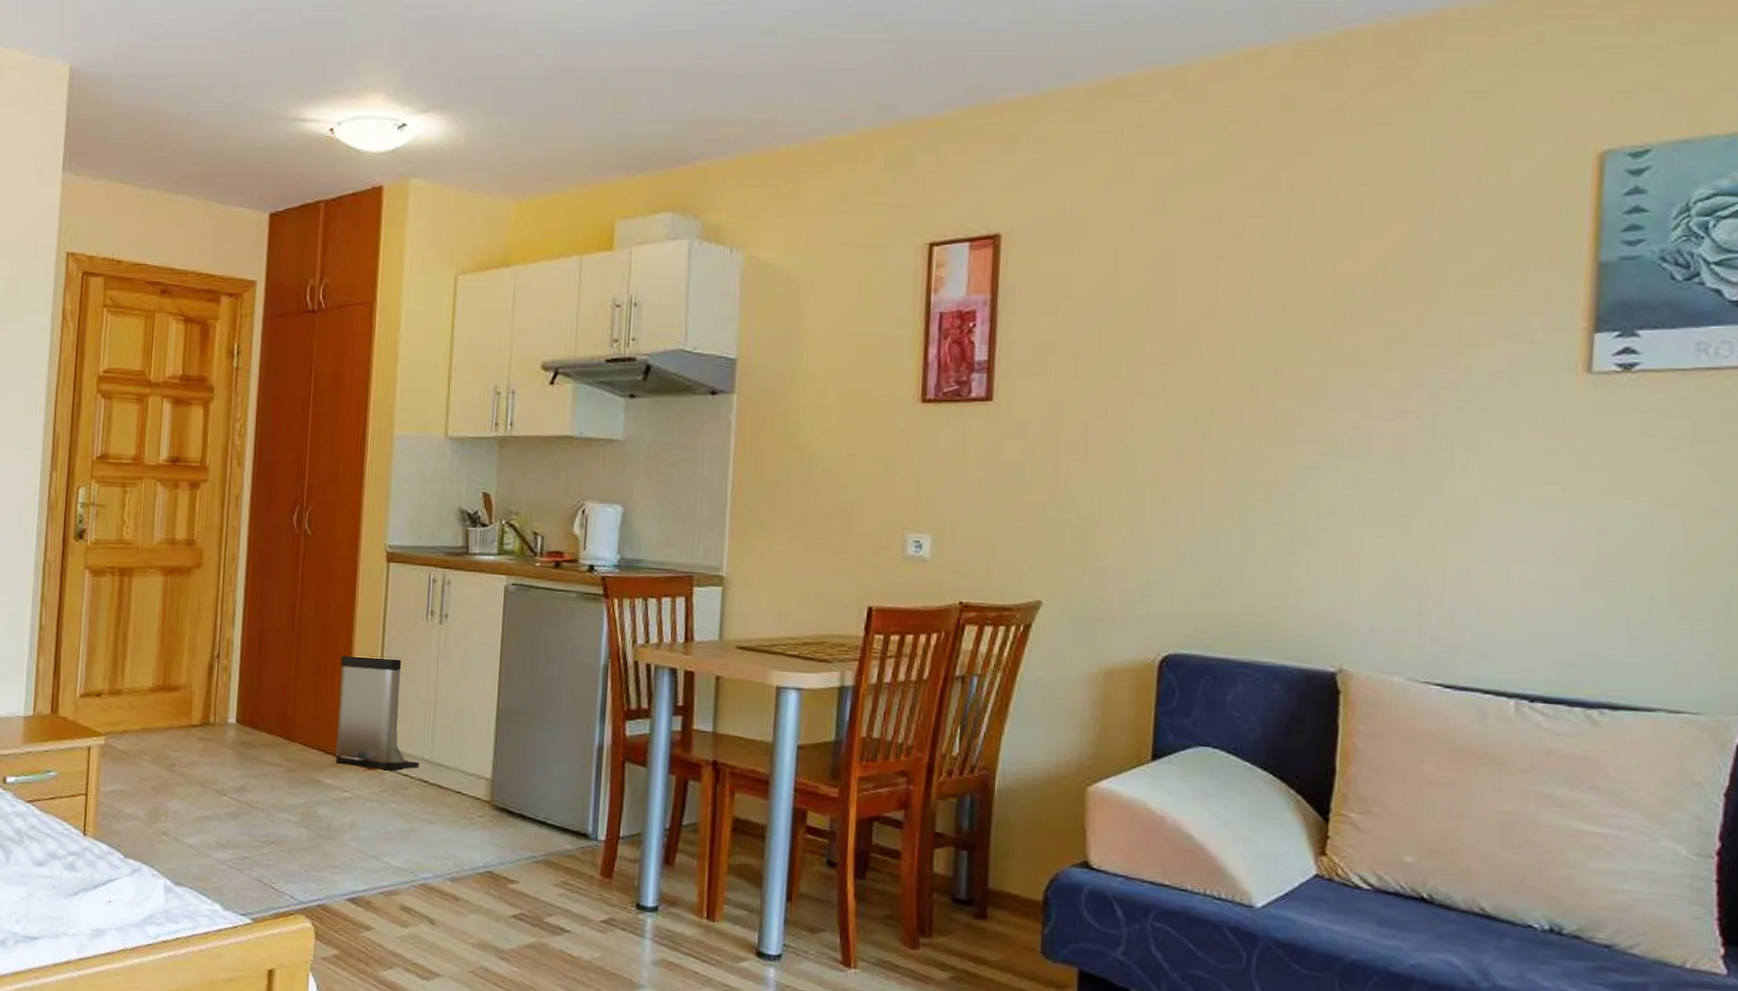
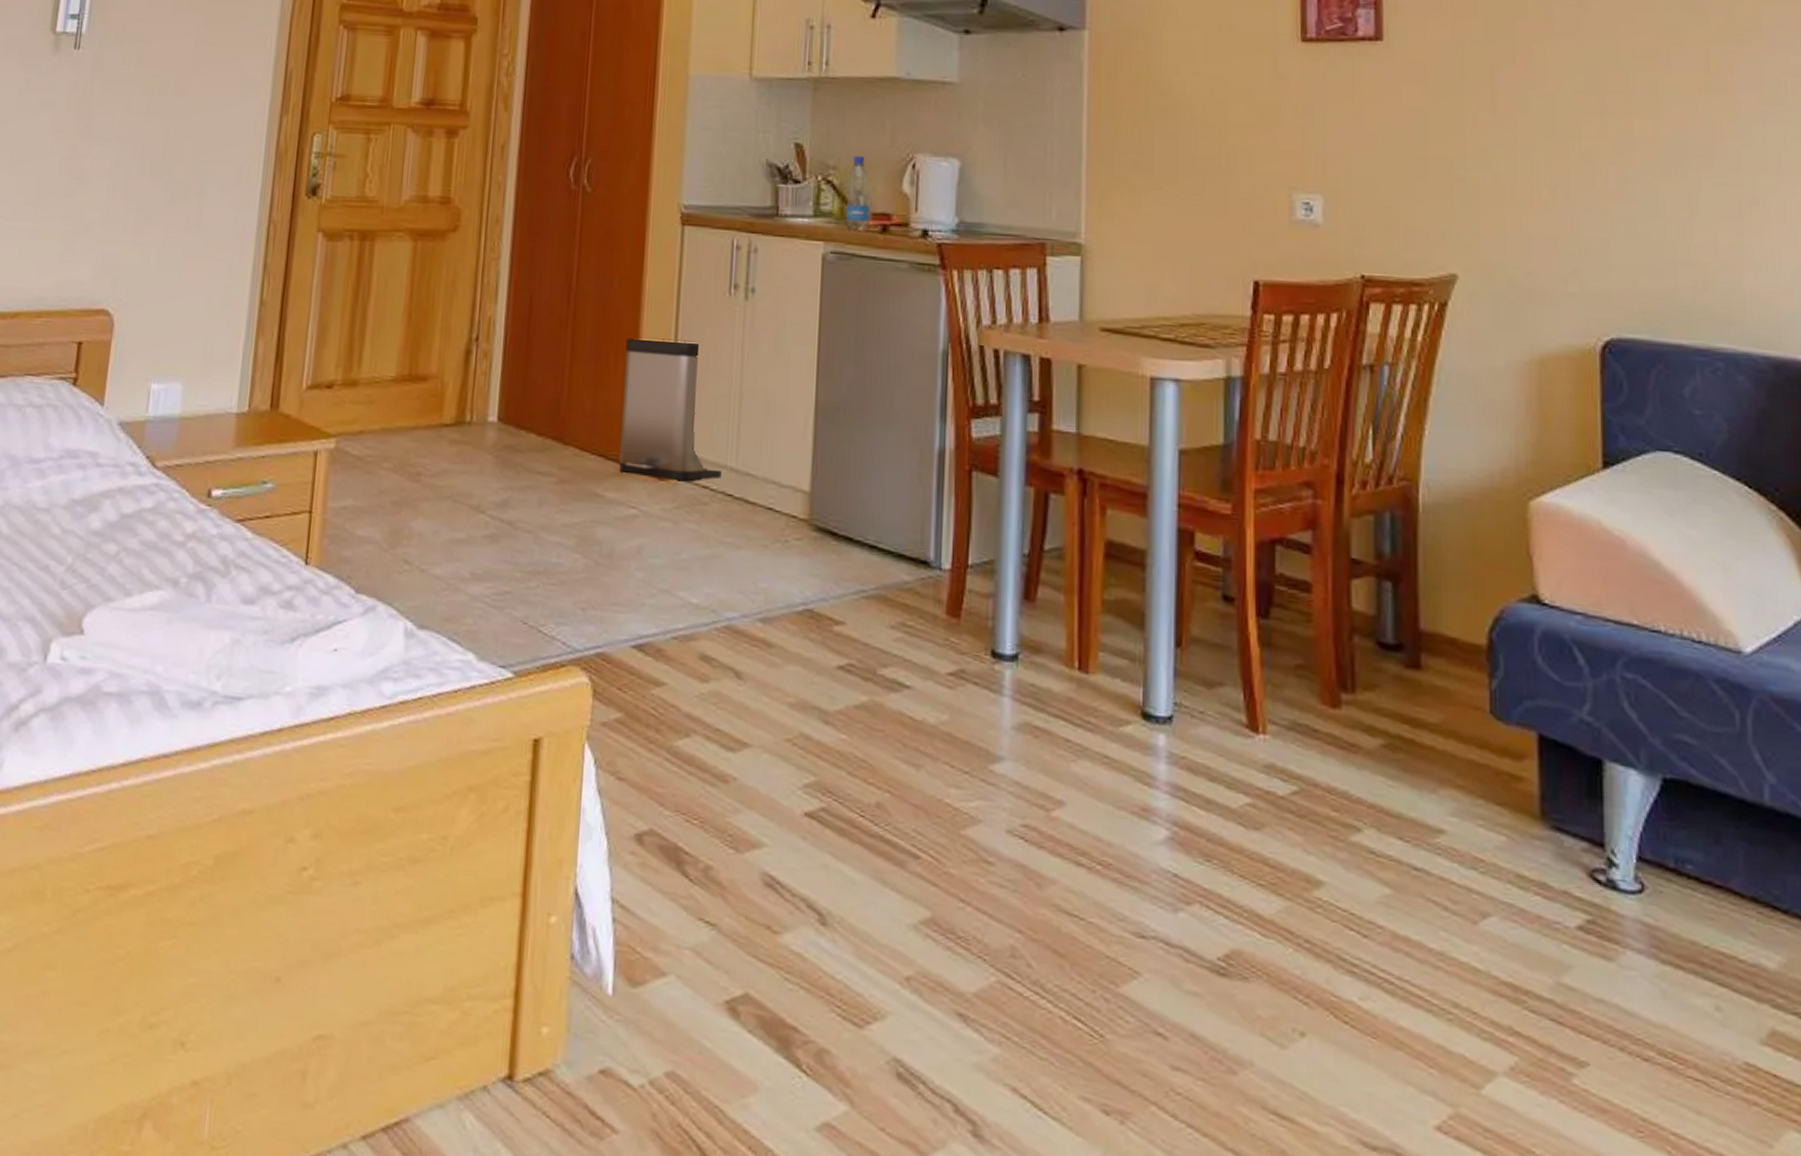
bottle: none [525,503,547,568] -> present [846,156,871,233]

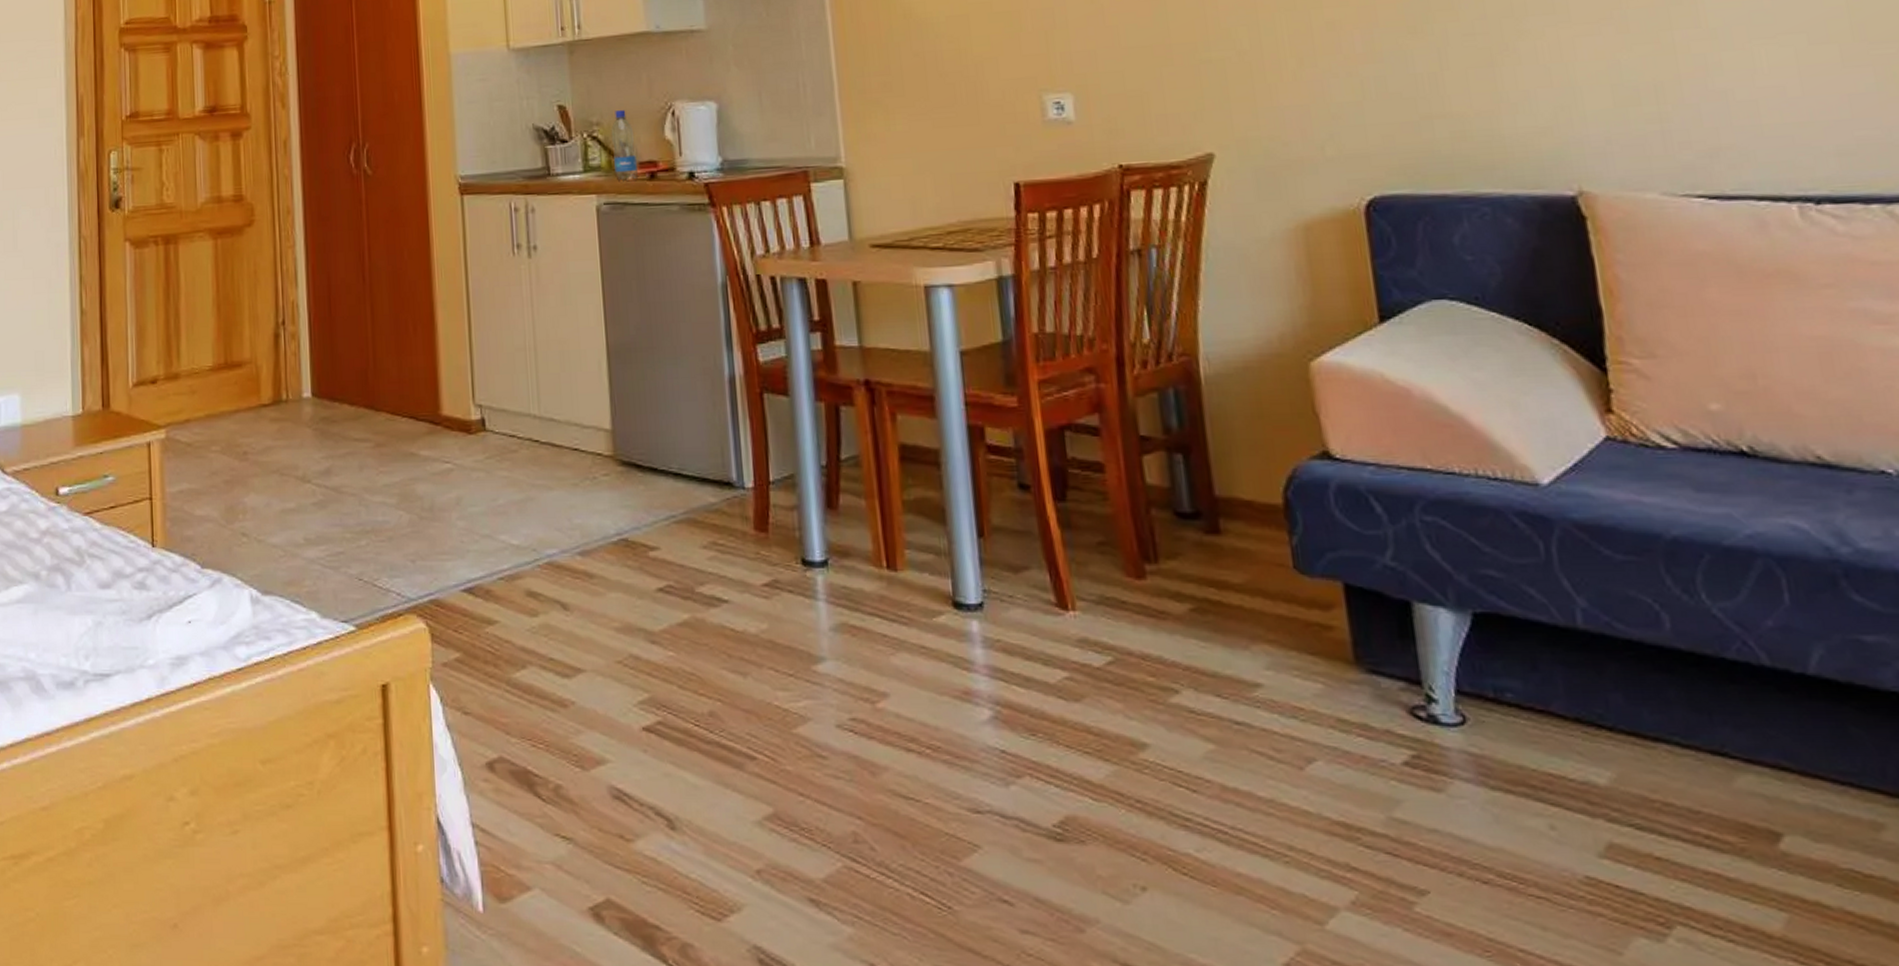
pedal bin: present [618,338,723,482] -> none [422,301,527,434]

